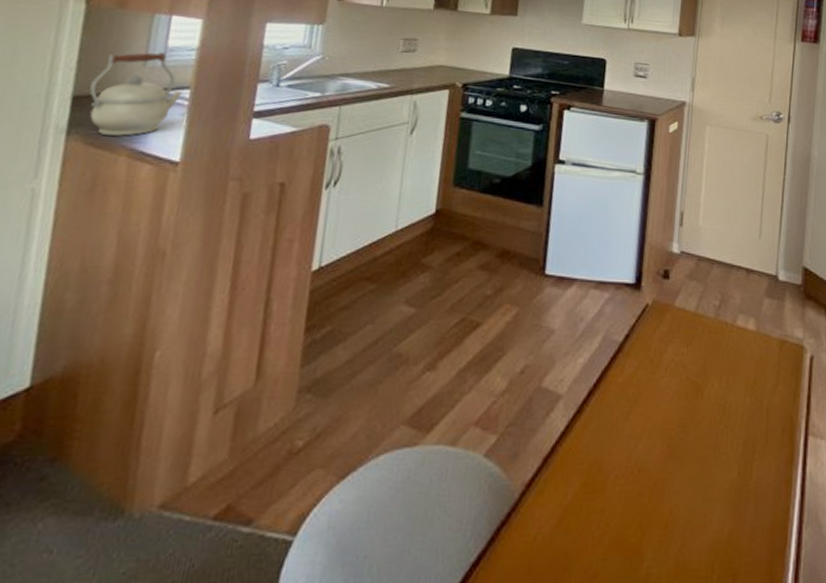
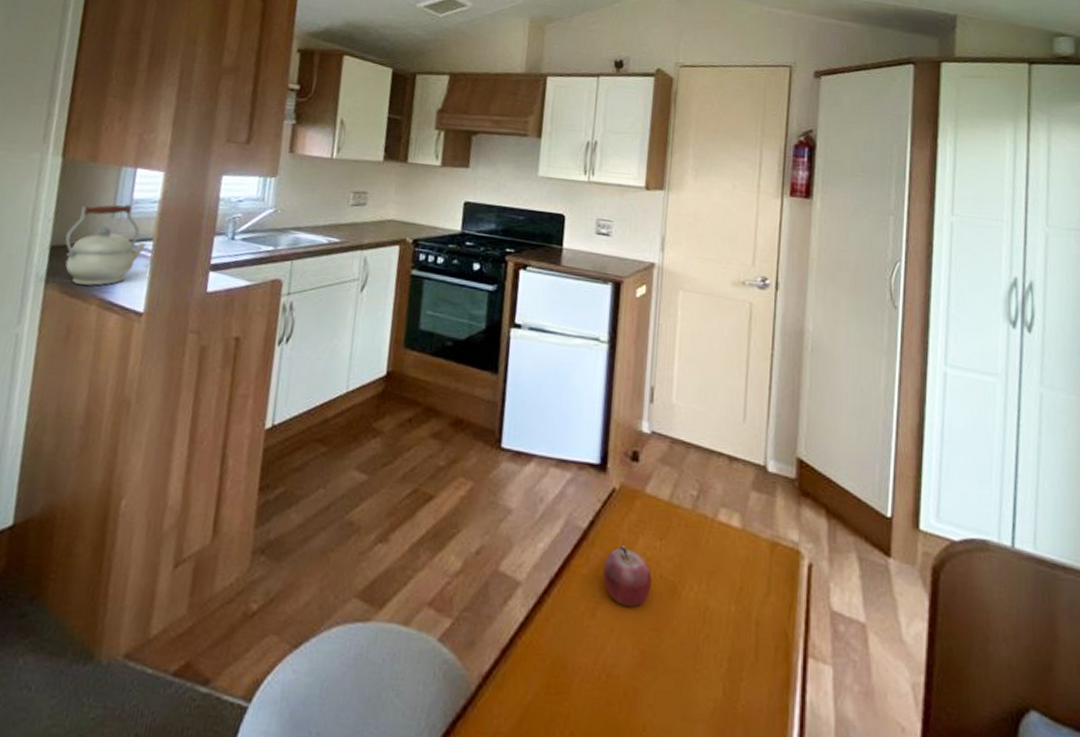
fruit: none [636,354,679,409] -> present [602,545,652,608]

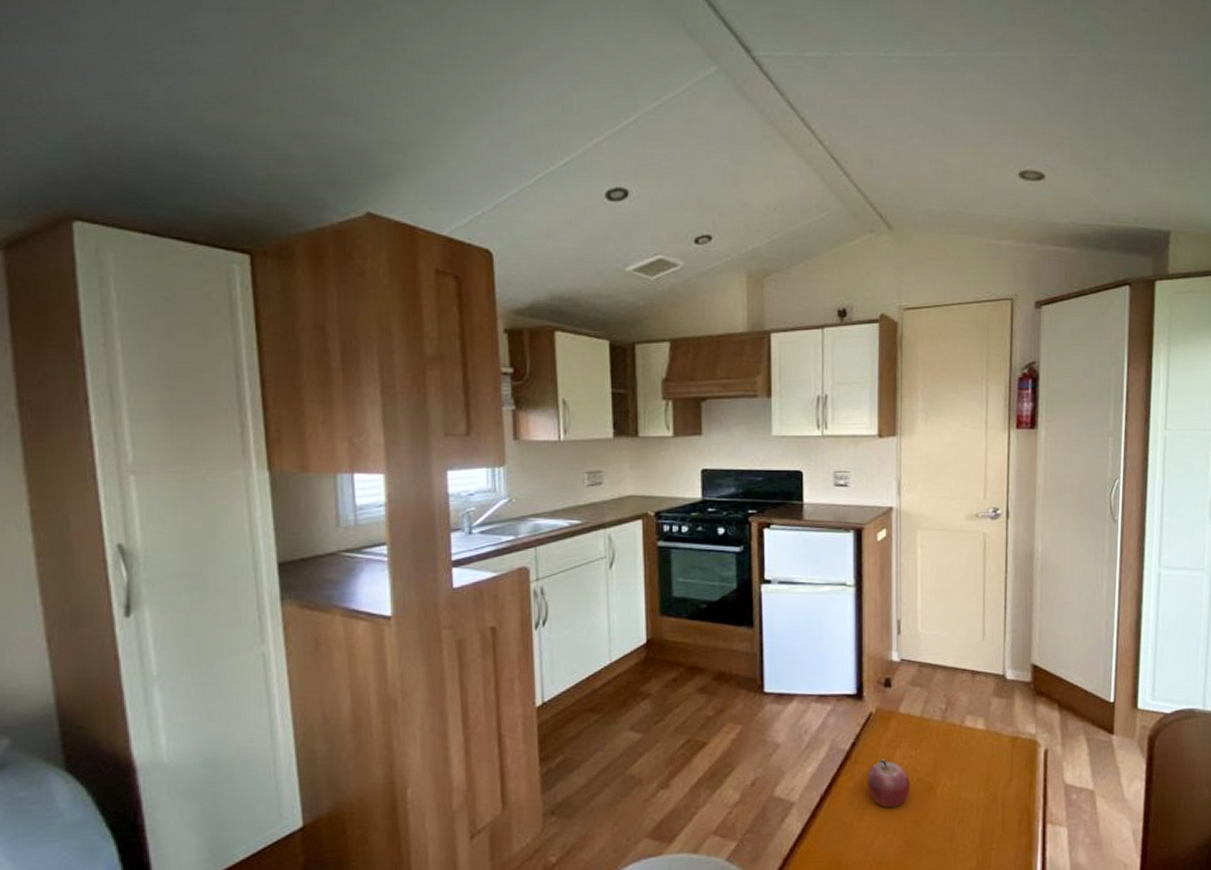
kettle: present [65,204,146,286] -> none [292,512,380,597]

